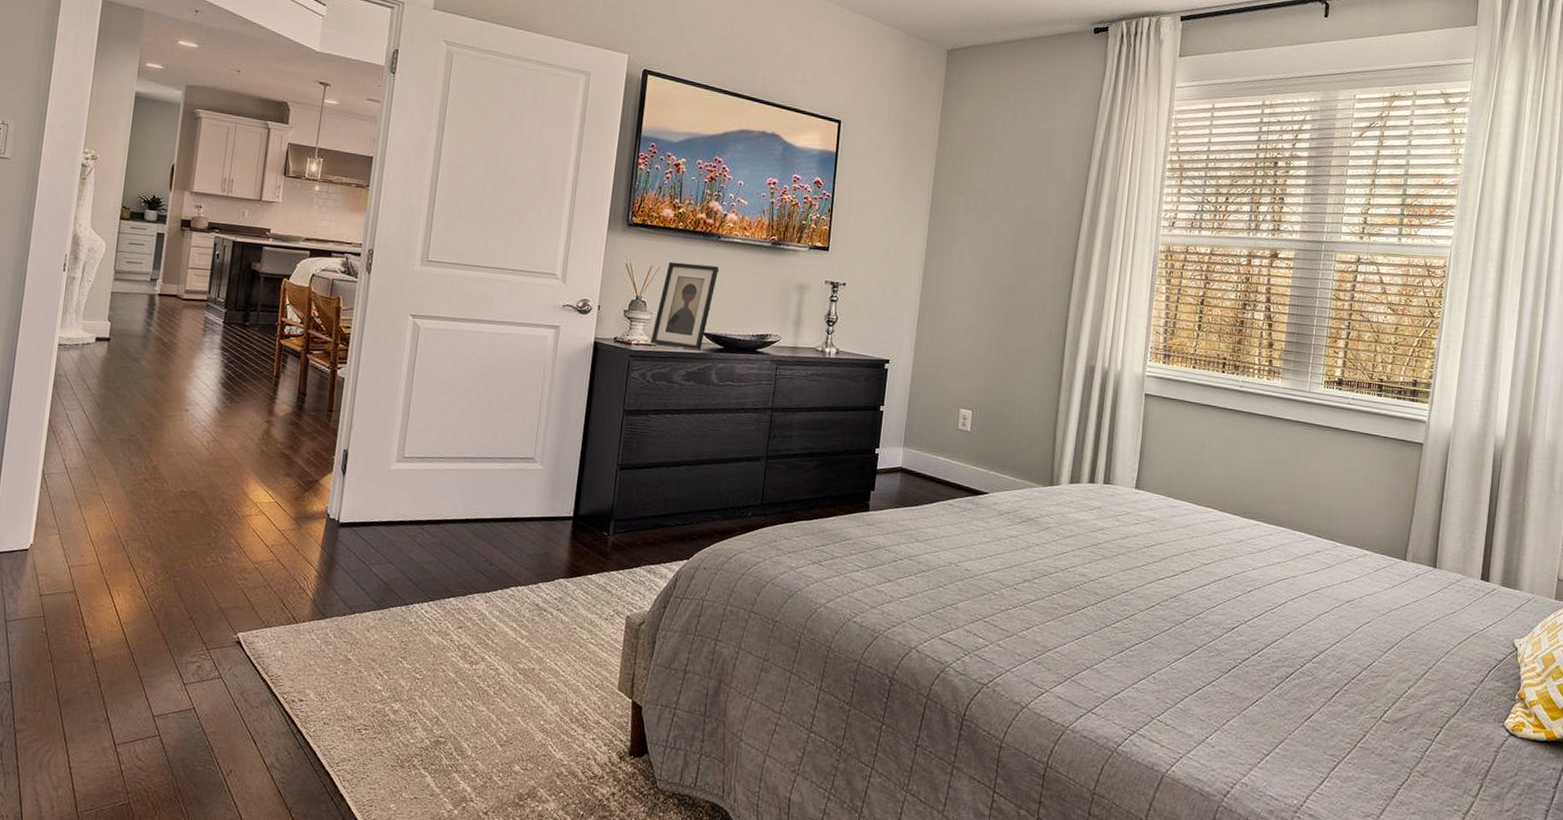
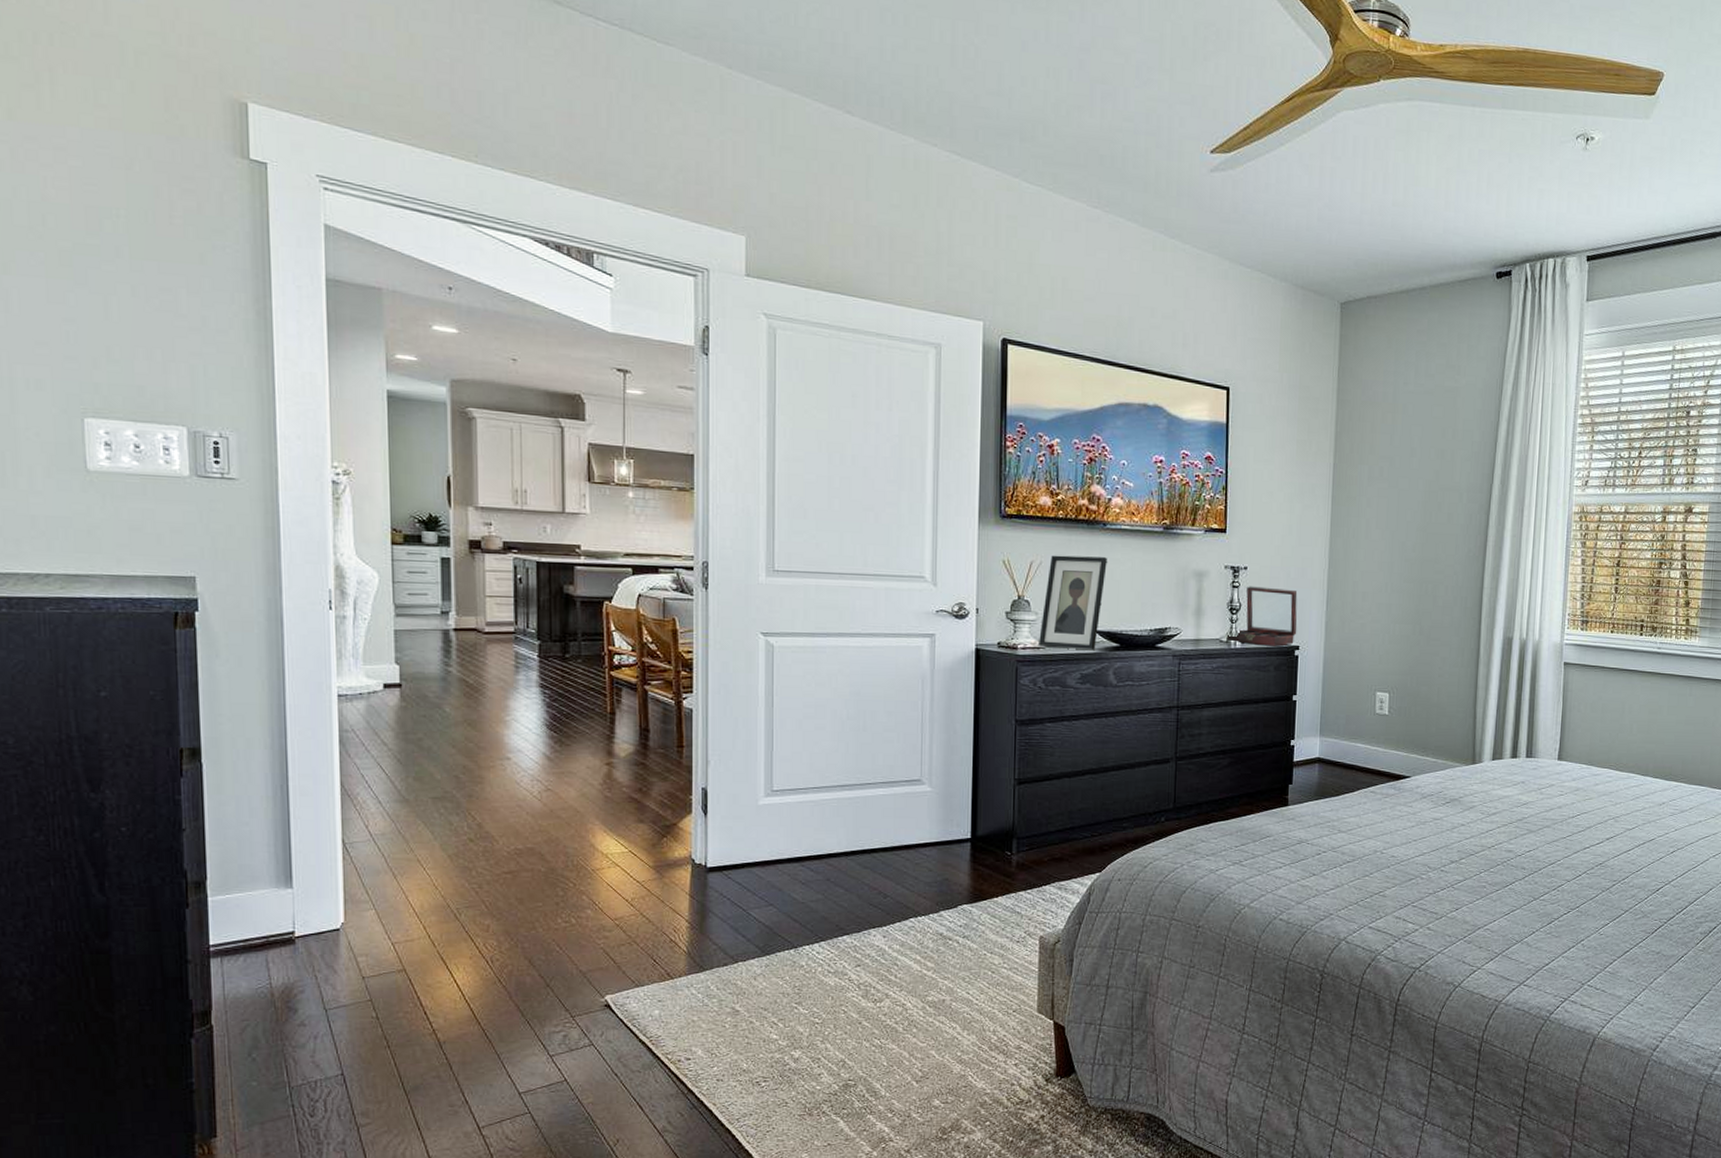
jewelry box: none [822,301,891,359] -> present [1226,586,1298,646]

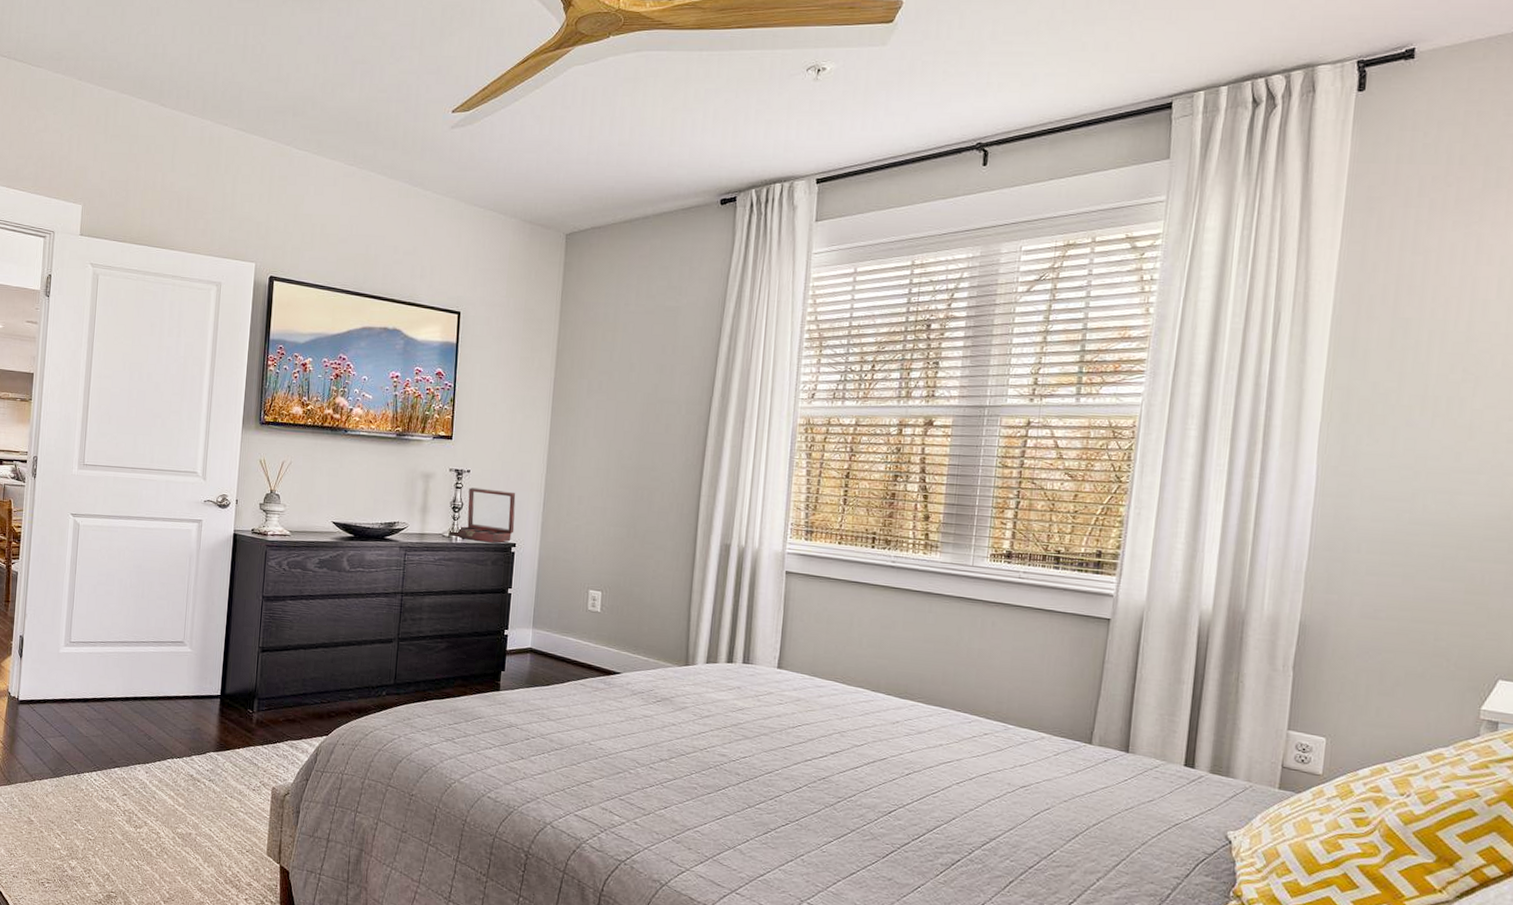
picture frame: present [1039,555,1108,650] -> none [285,456,347,539]

